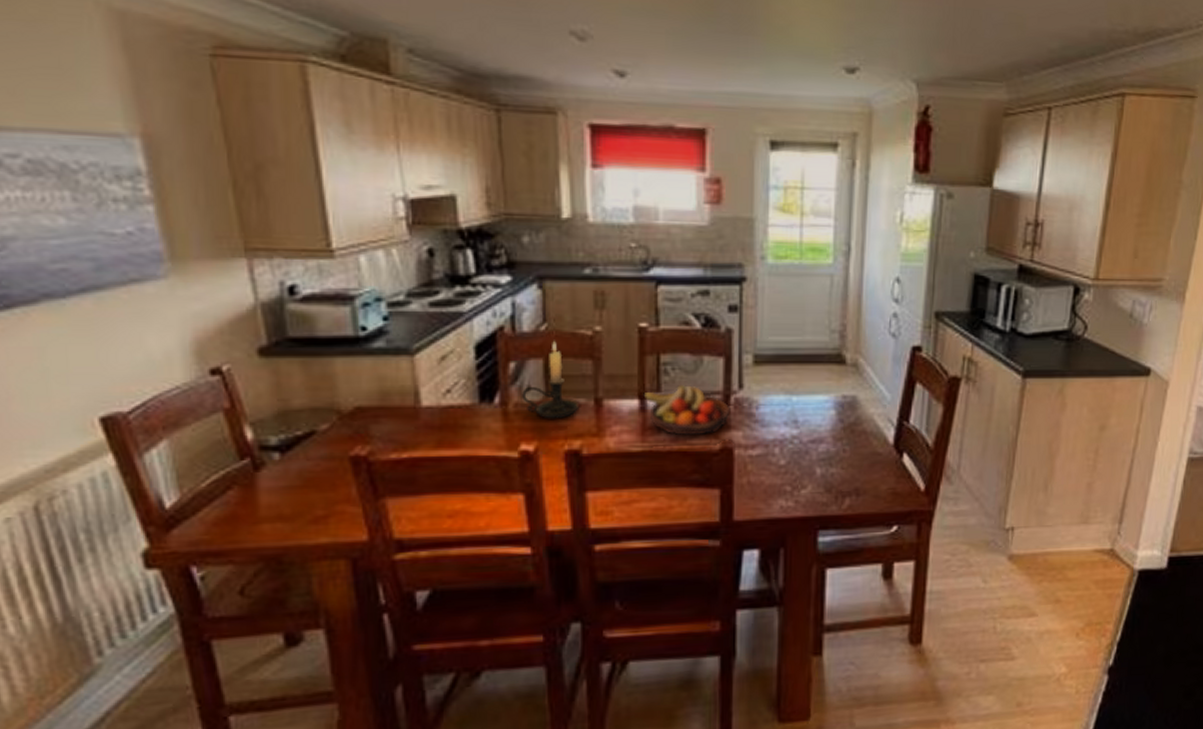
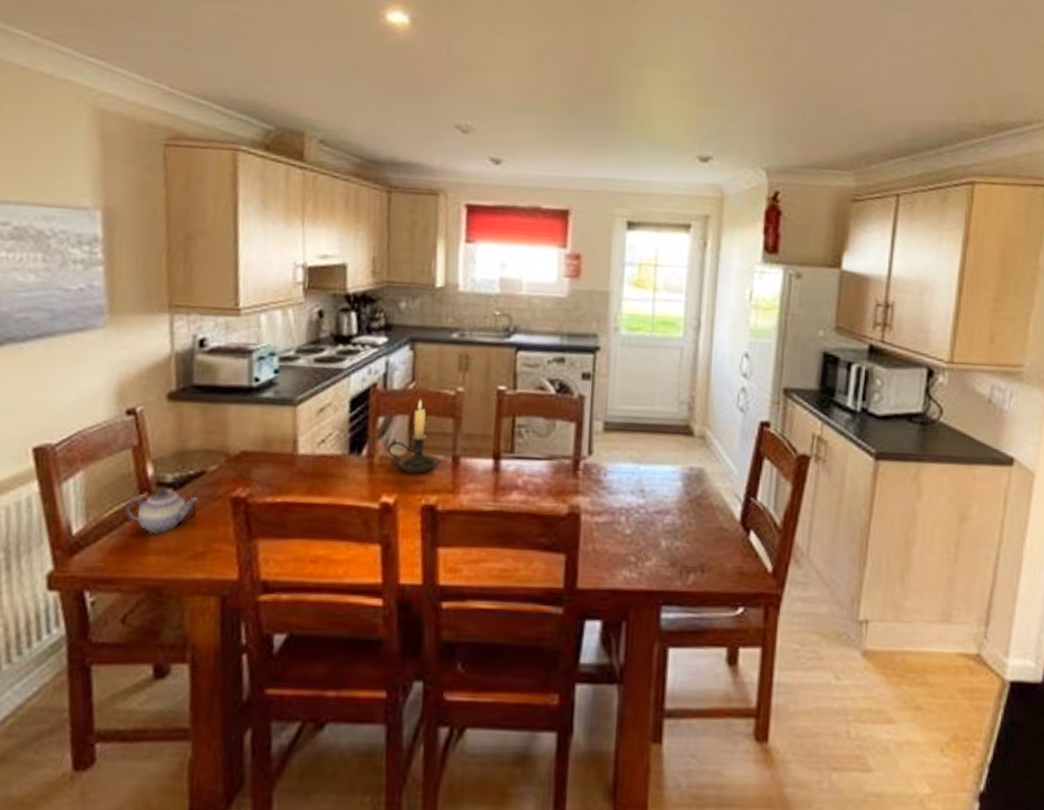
teapot: none [224,452,312,502] -> present [124,488,199,535]
fruit bowl: present [643,385,730,435] -> none [498,448,579,498]

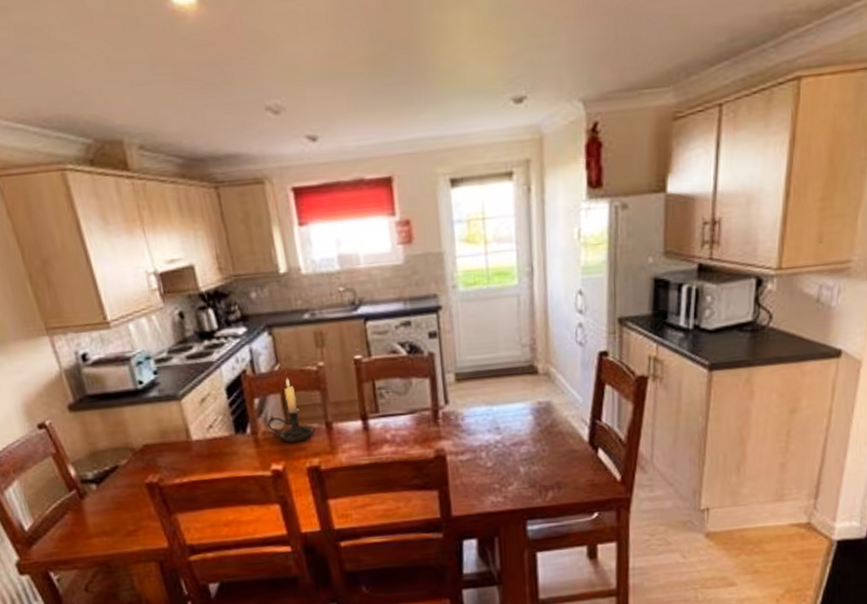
teapot: present [124,488,199,535] -> none [60,484,119,522]

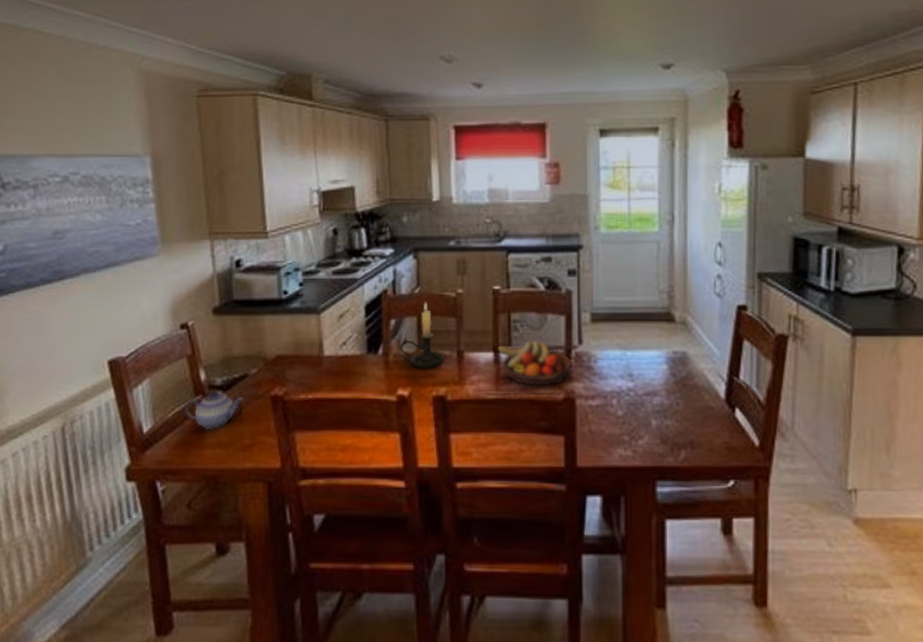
teapot: none [60,484,119,522] -> present [183,391,244,431]
fruit bowl: none [365,405,440,448] -> present [497,340,572,385]

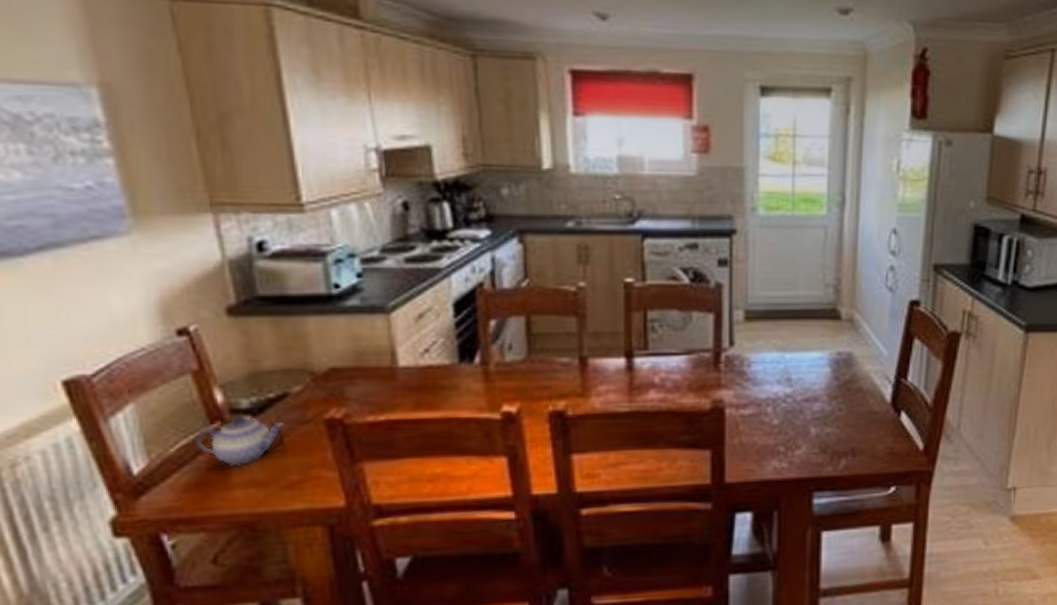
candle holder: present [400,301,445,369] -> none [503,297,564,379]
fruit bowl: present [497,340,572,385] -> none [630,343,721,394]

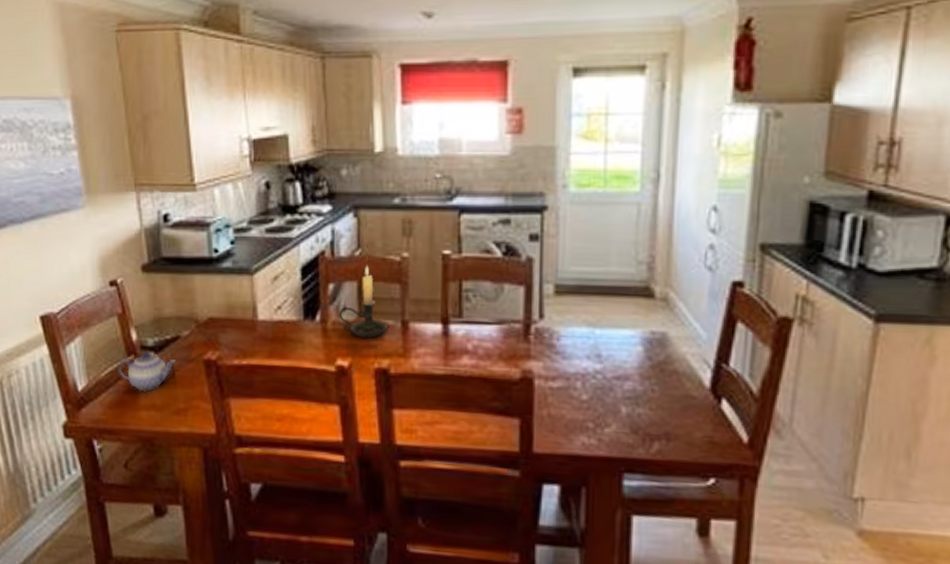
candle holder: none [503,297,564,379] -> present [339,265,388,338]

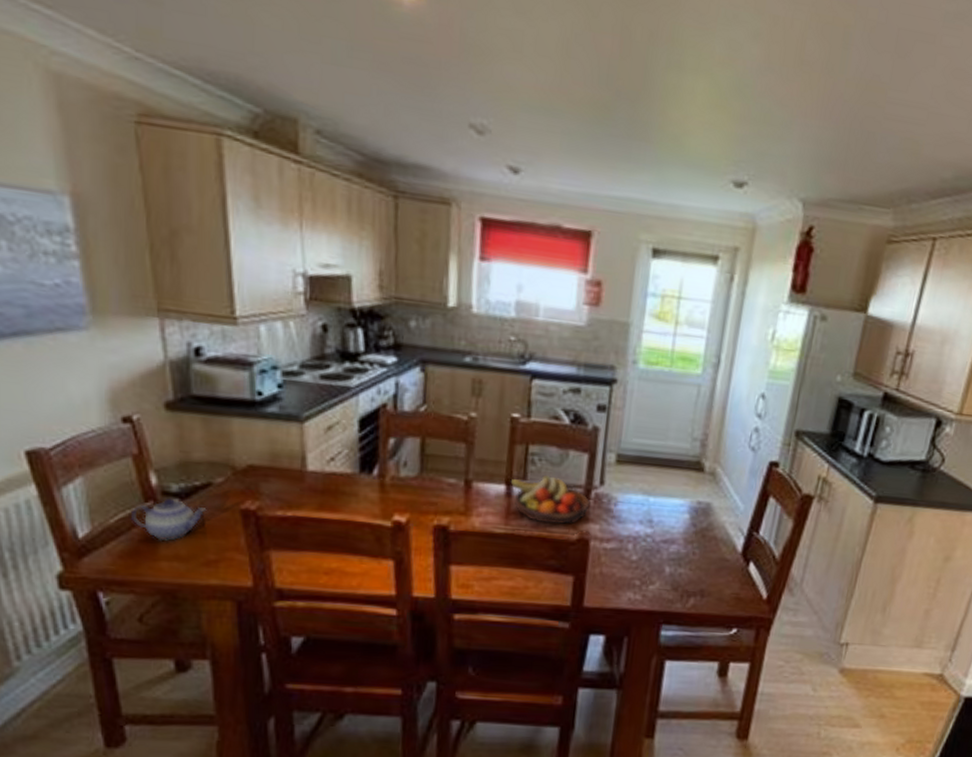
candle holder: present [339,265,388,338] -> none [399,421,451,495]
fruit bowl: none [446,312,531,363] -> present [510,475,590,524]

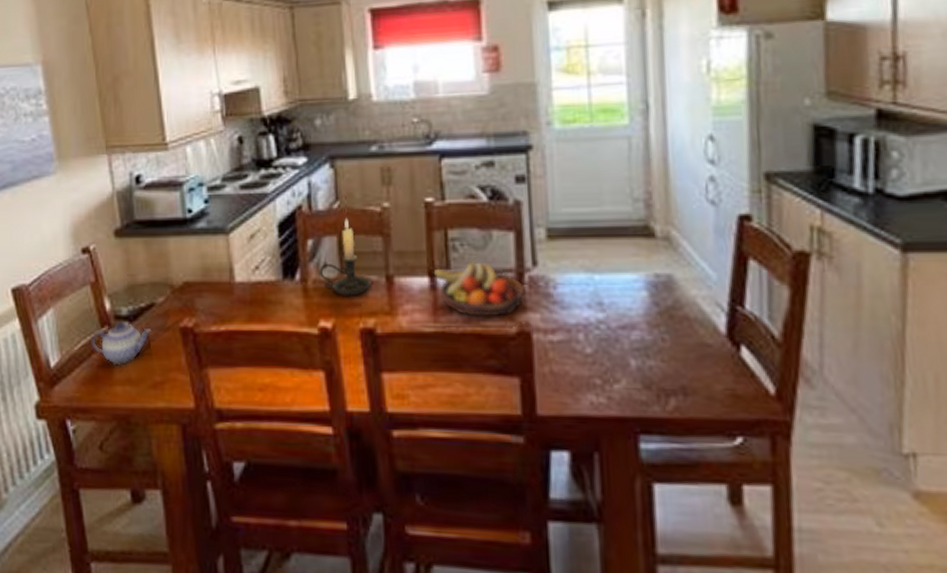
candle holder: none [399,421,451,495] -> present [319,217,372,296]

